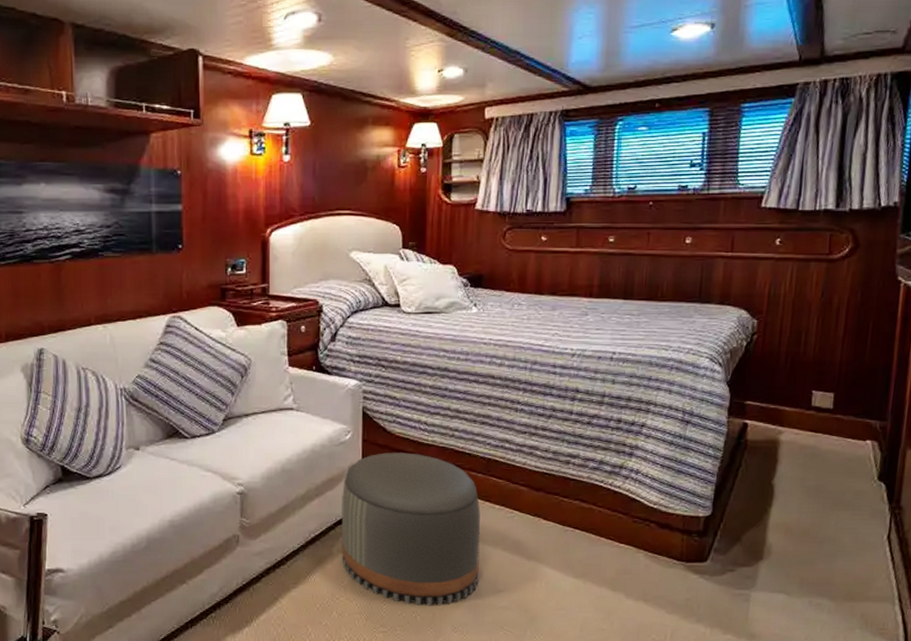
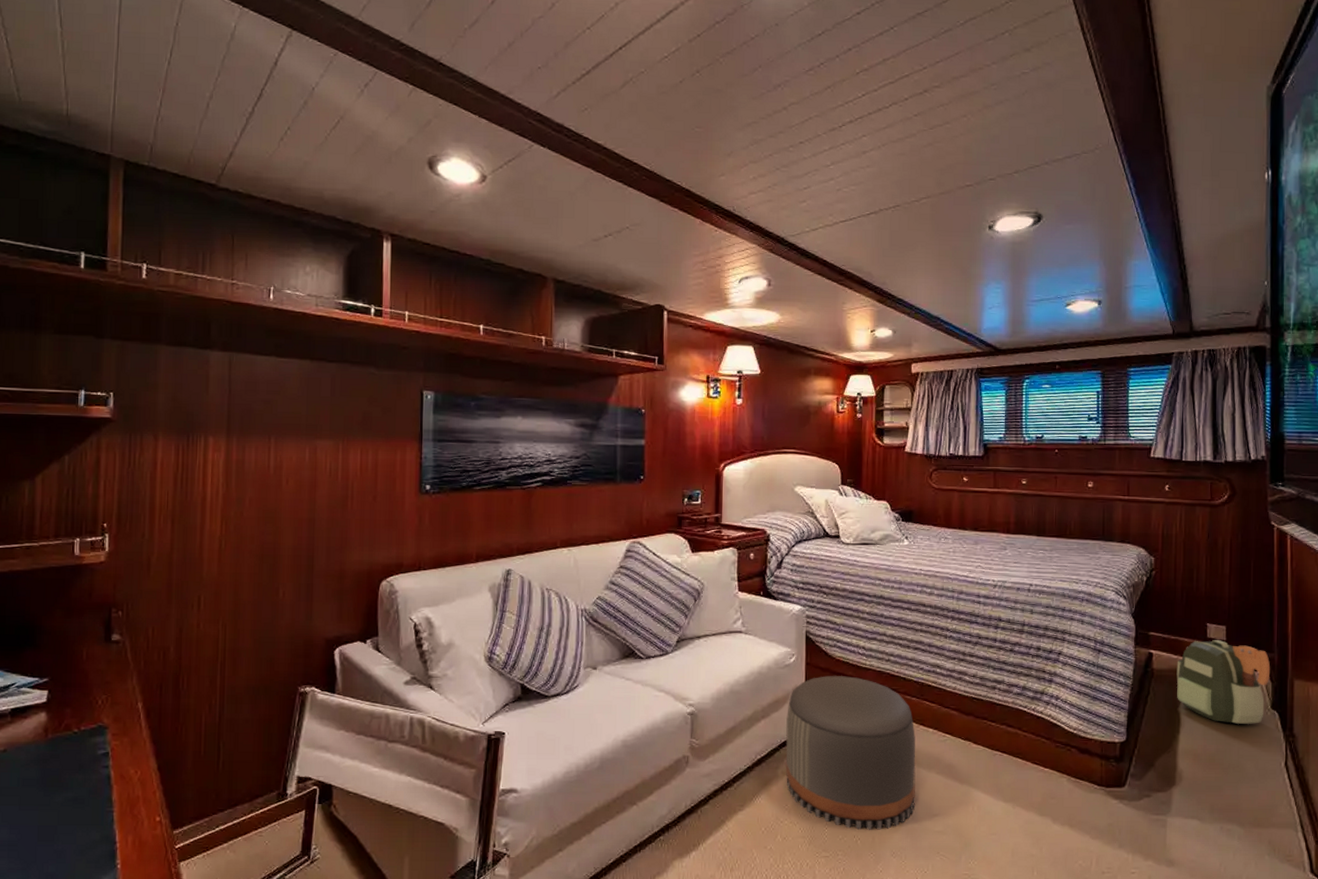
backpack: none [772,408,882,496] -> present [1176,640,1271,724]

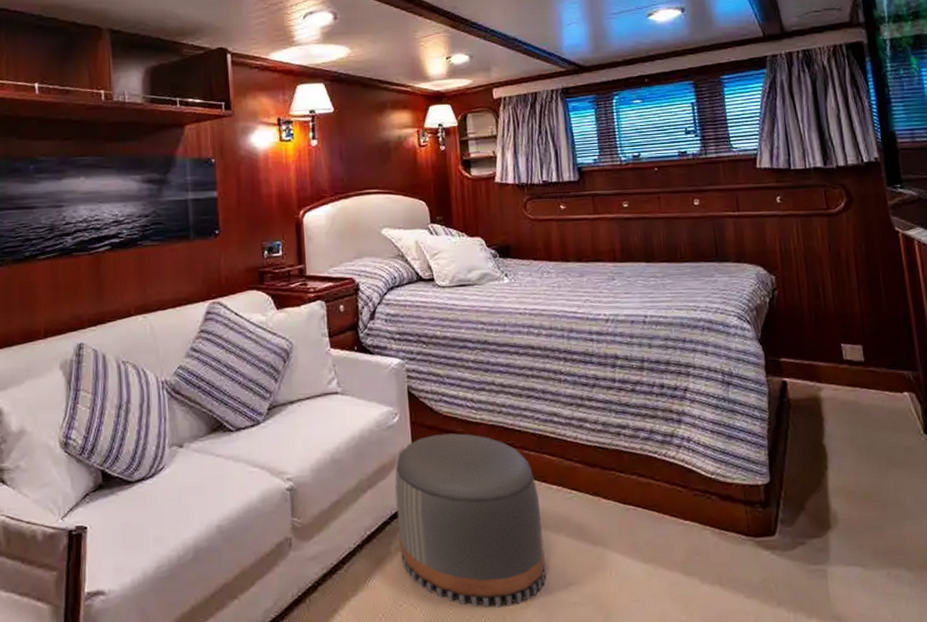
backpack: present [1176,640,1271,724] -> none [814,361,918,454]

